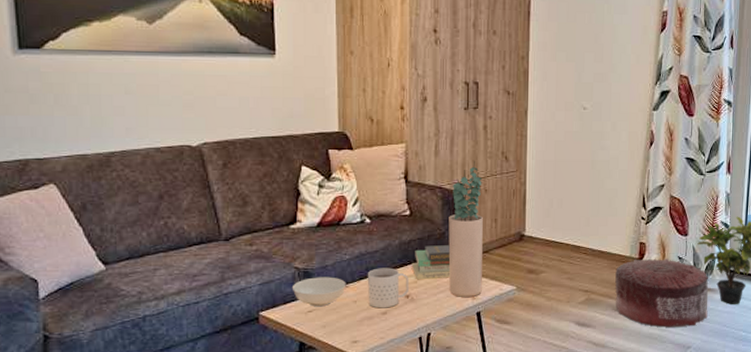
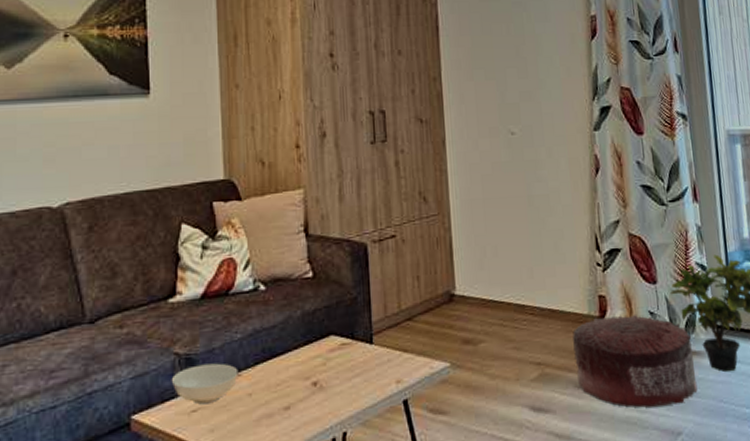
mug: present [367,267,408,309] -> none [263,346,316,402]
books: present [411,245,451,280] -> none [317,313,367,361]
vase: present [448,160,483,298] -> none [360,204,409,382]

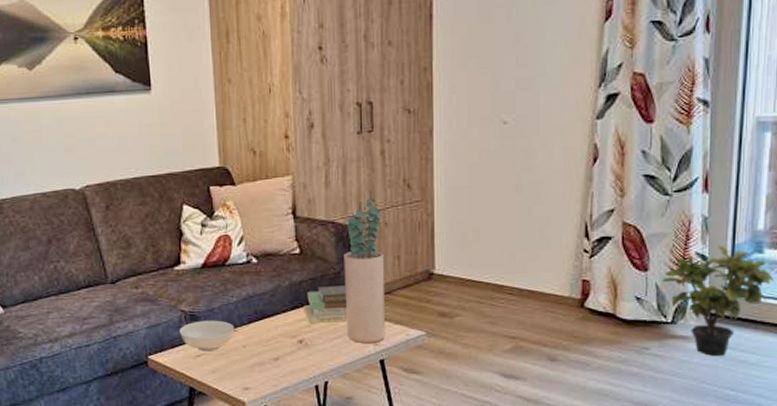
books: none [317,313,367,361] -> present [303,286,348,324]
vase: none [360,204,409,382] -> present [344,190,386,344]
pouf: present [572,313,698,408] -> none [551,298,680,382]

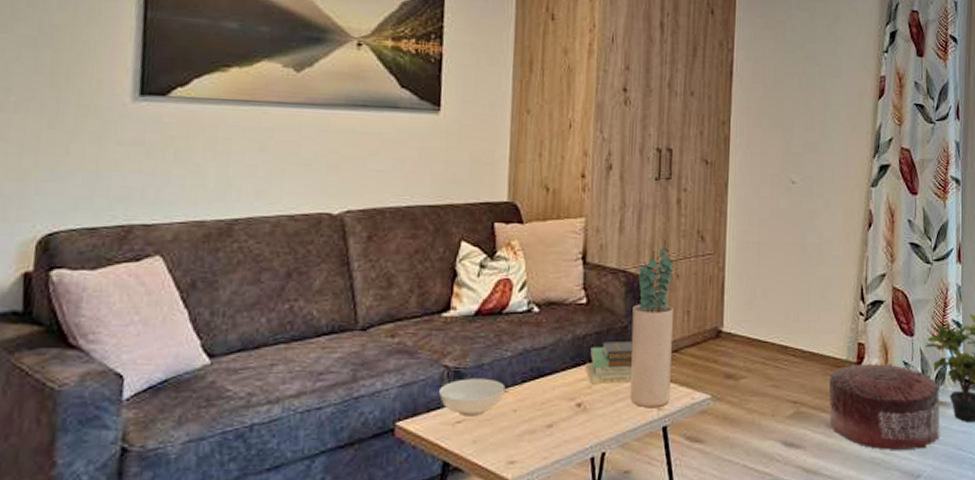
pouf: none [551,298,680,382] -> present [829,362,940,450]

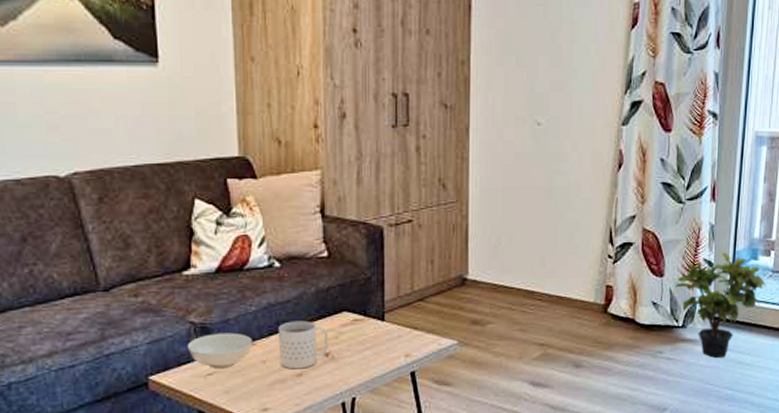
mug: none [531,368,582,420] -> present [277,320,328,370]
books: present [585,342,633,385] -> none [331,292,378,335]
vase: present [630,239,674,408] -> none [375,189,418,355]
pouf: present [829,362,940,450] -> none [576,303,689,387]

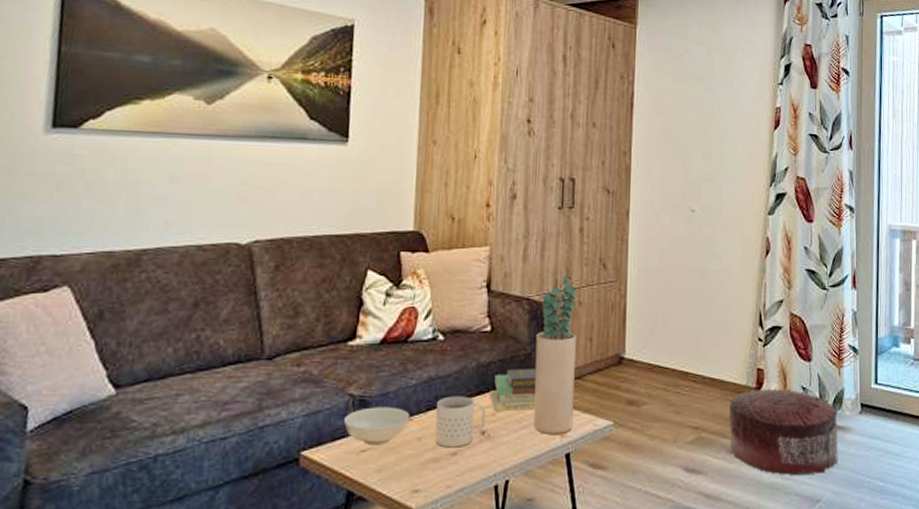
books: none [331,292,378,335] -> present [489,369,536,412]
vase: none [375,189,418,355] -> present [533,267,576,435]
pouf: none [576,303,689,387] -> present [729,388,838,475]
potted plant: present [674,252,766,358] -> none [822,339,909,446]

